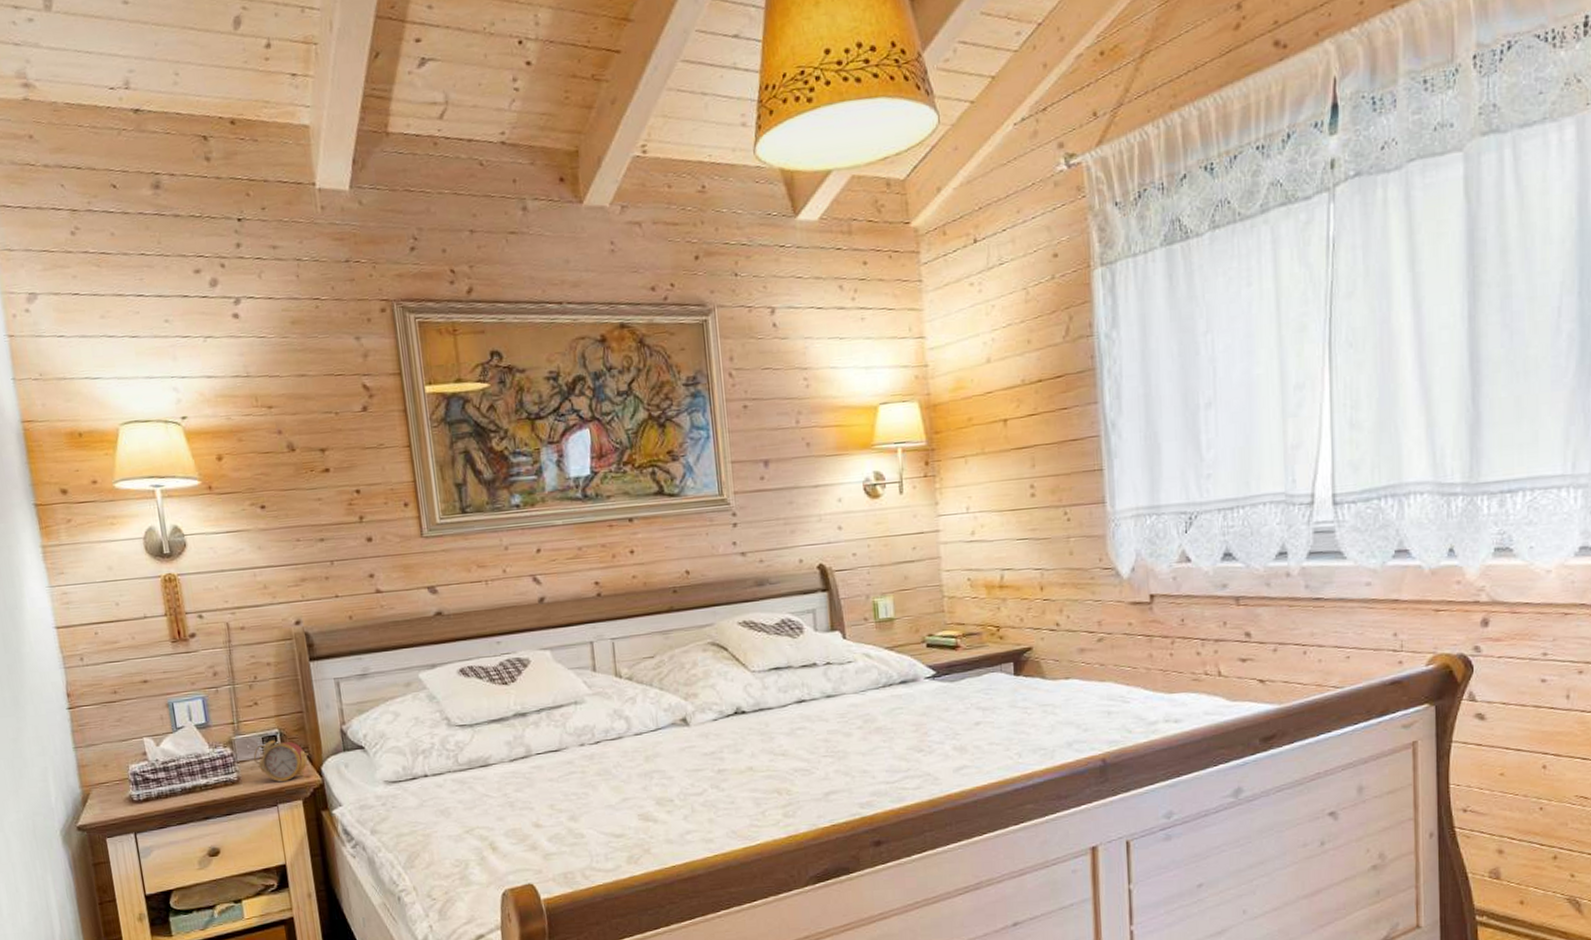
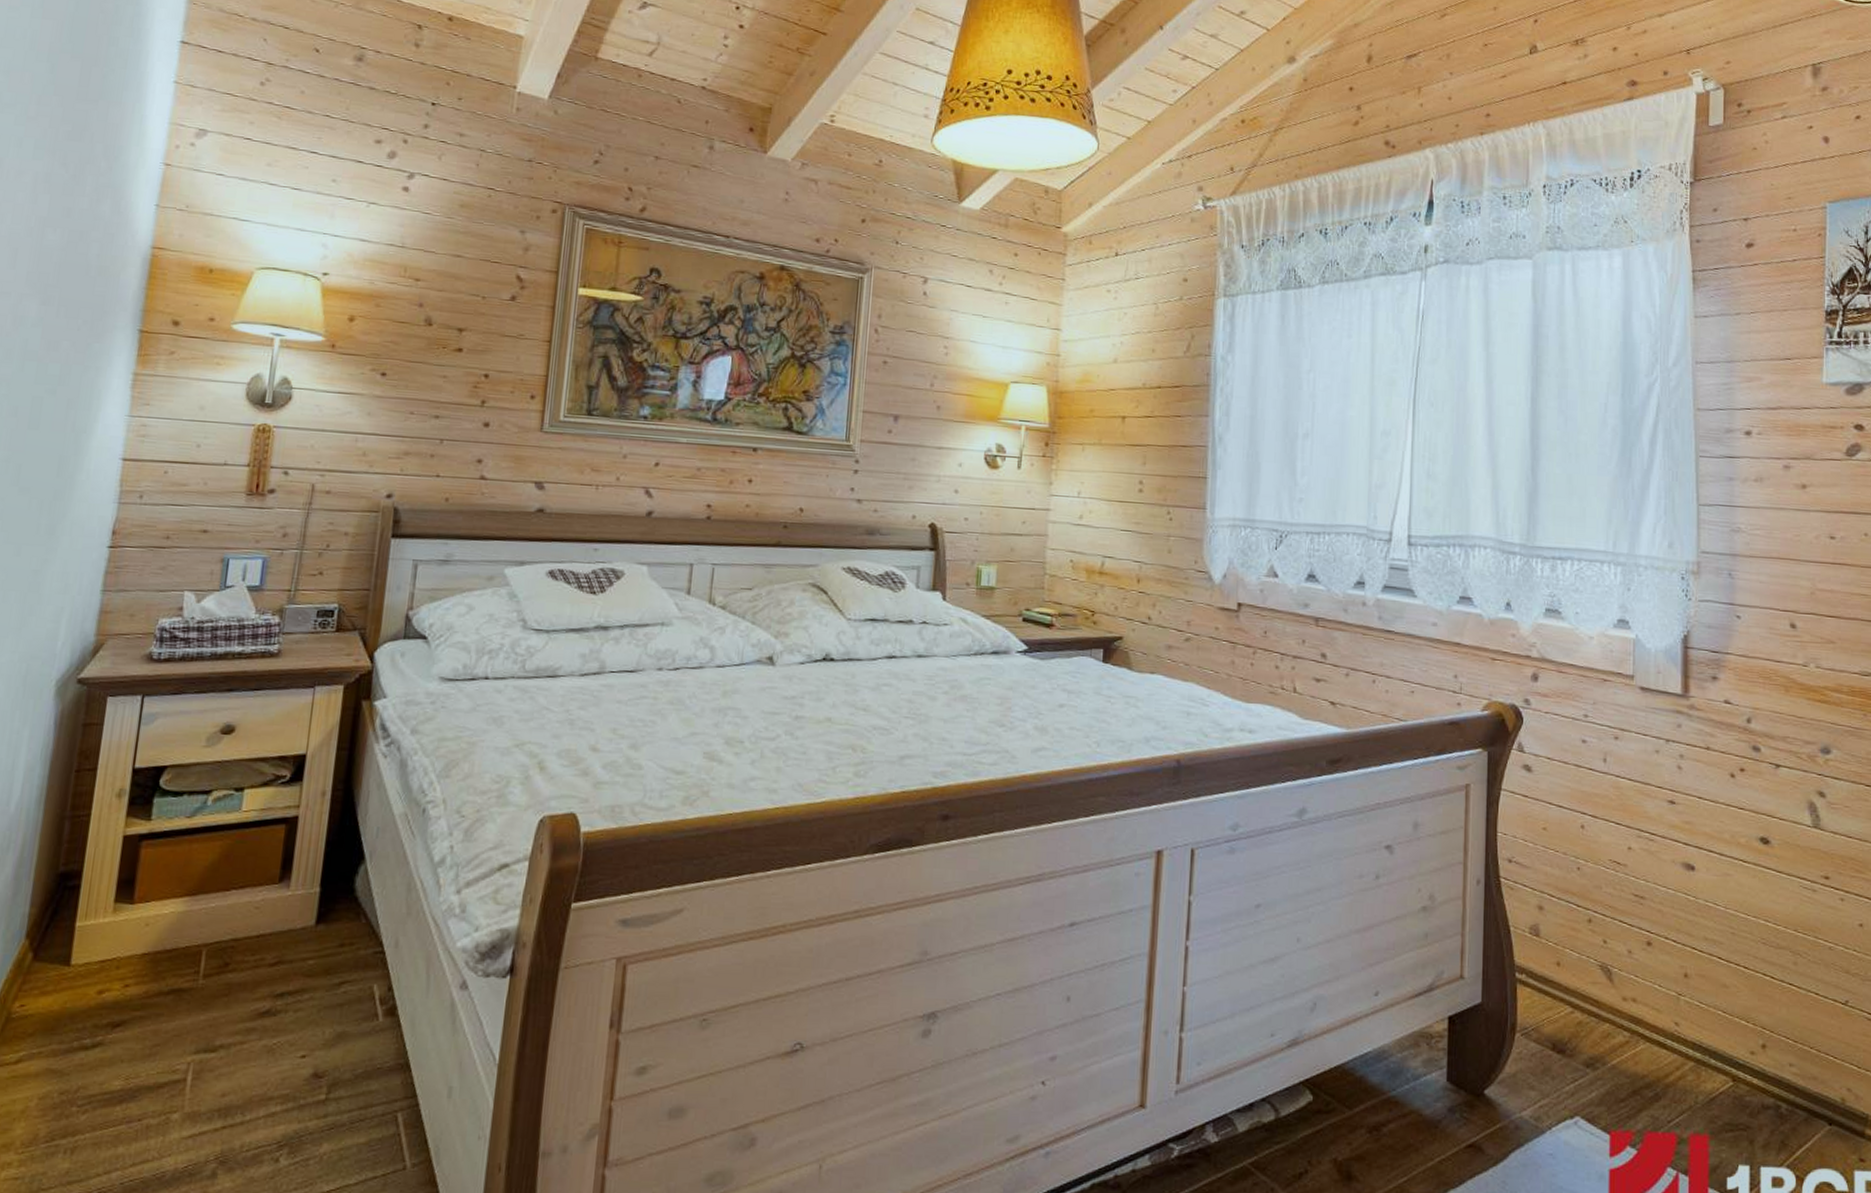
alarm clock: present [253,739,309,781] -> none [301,614,365,662]

